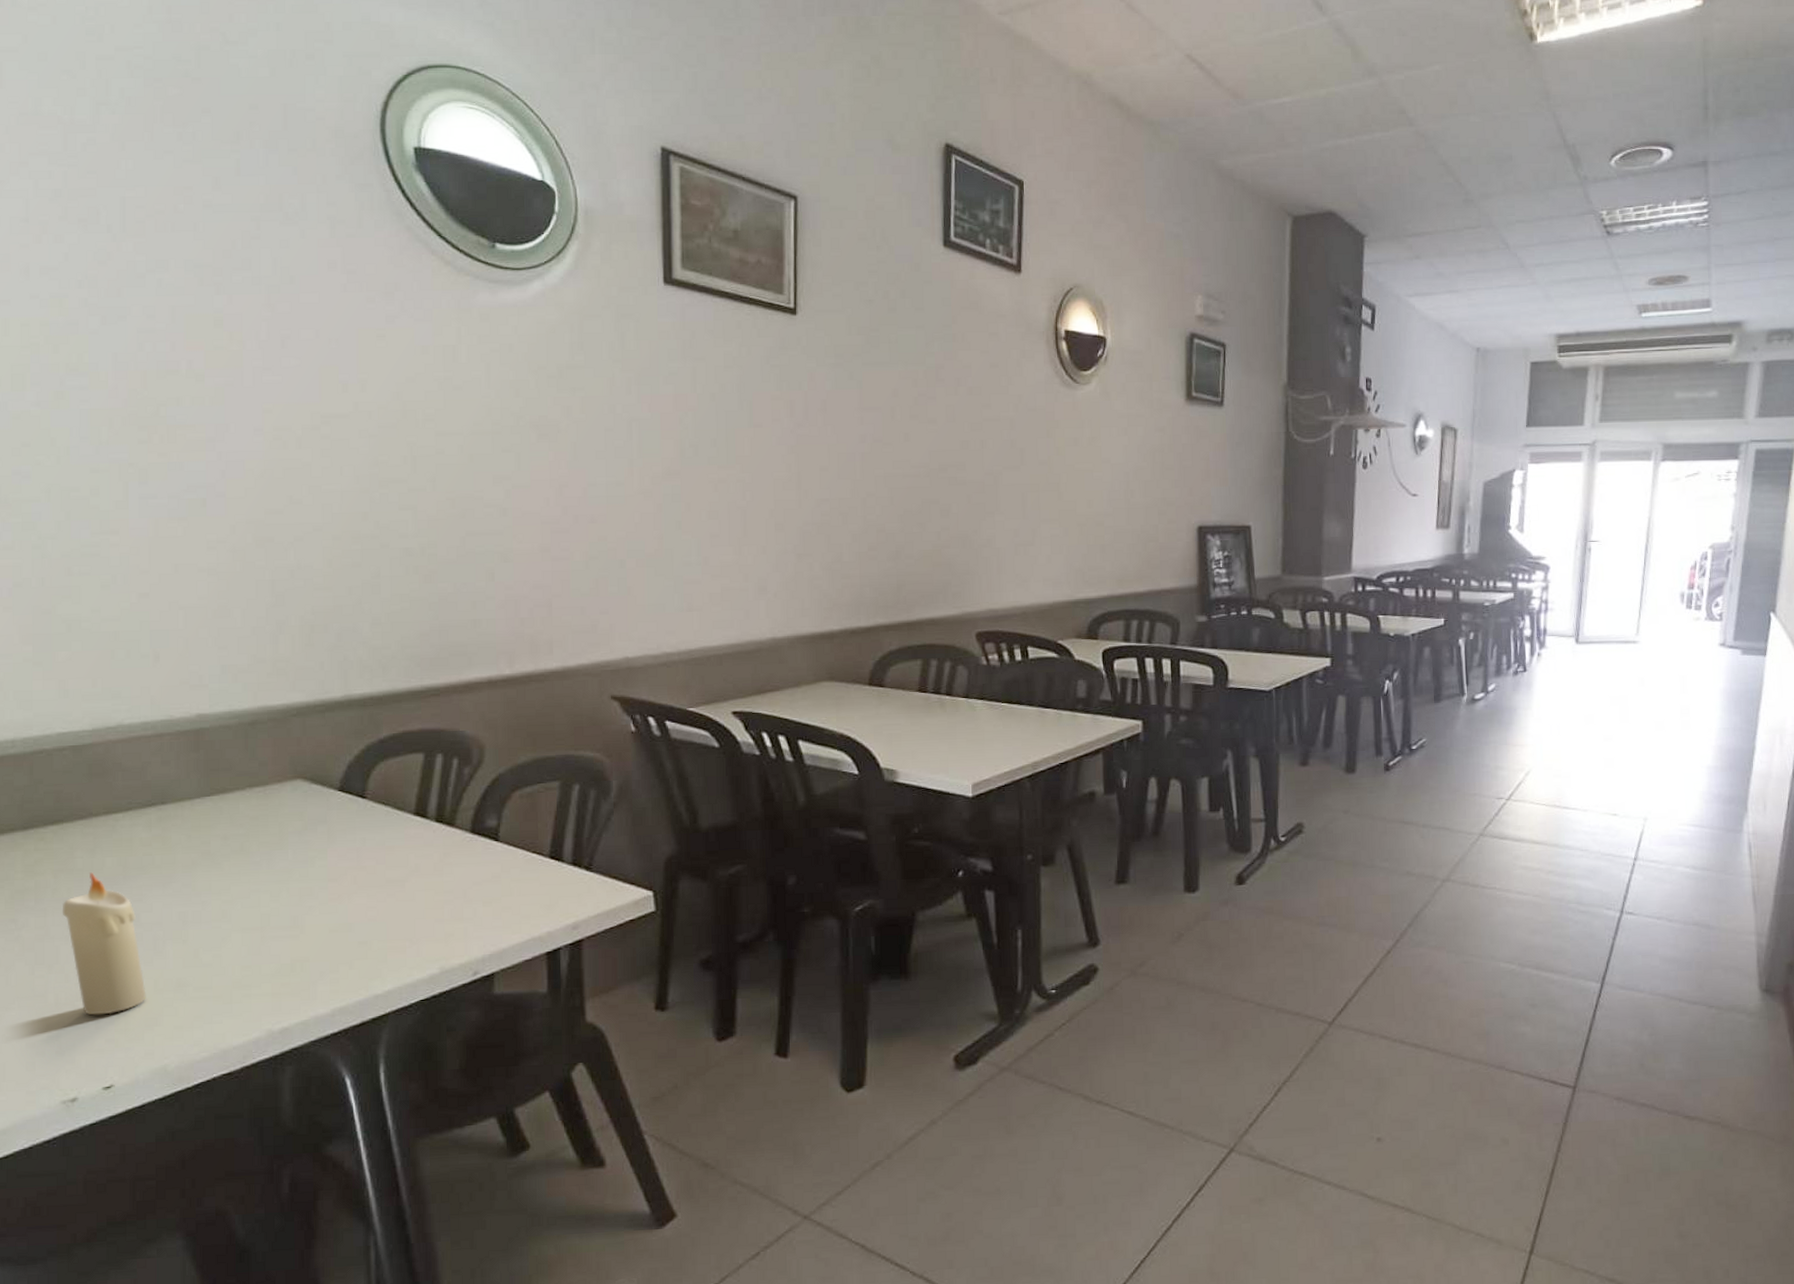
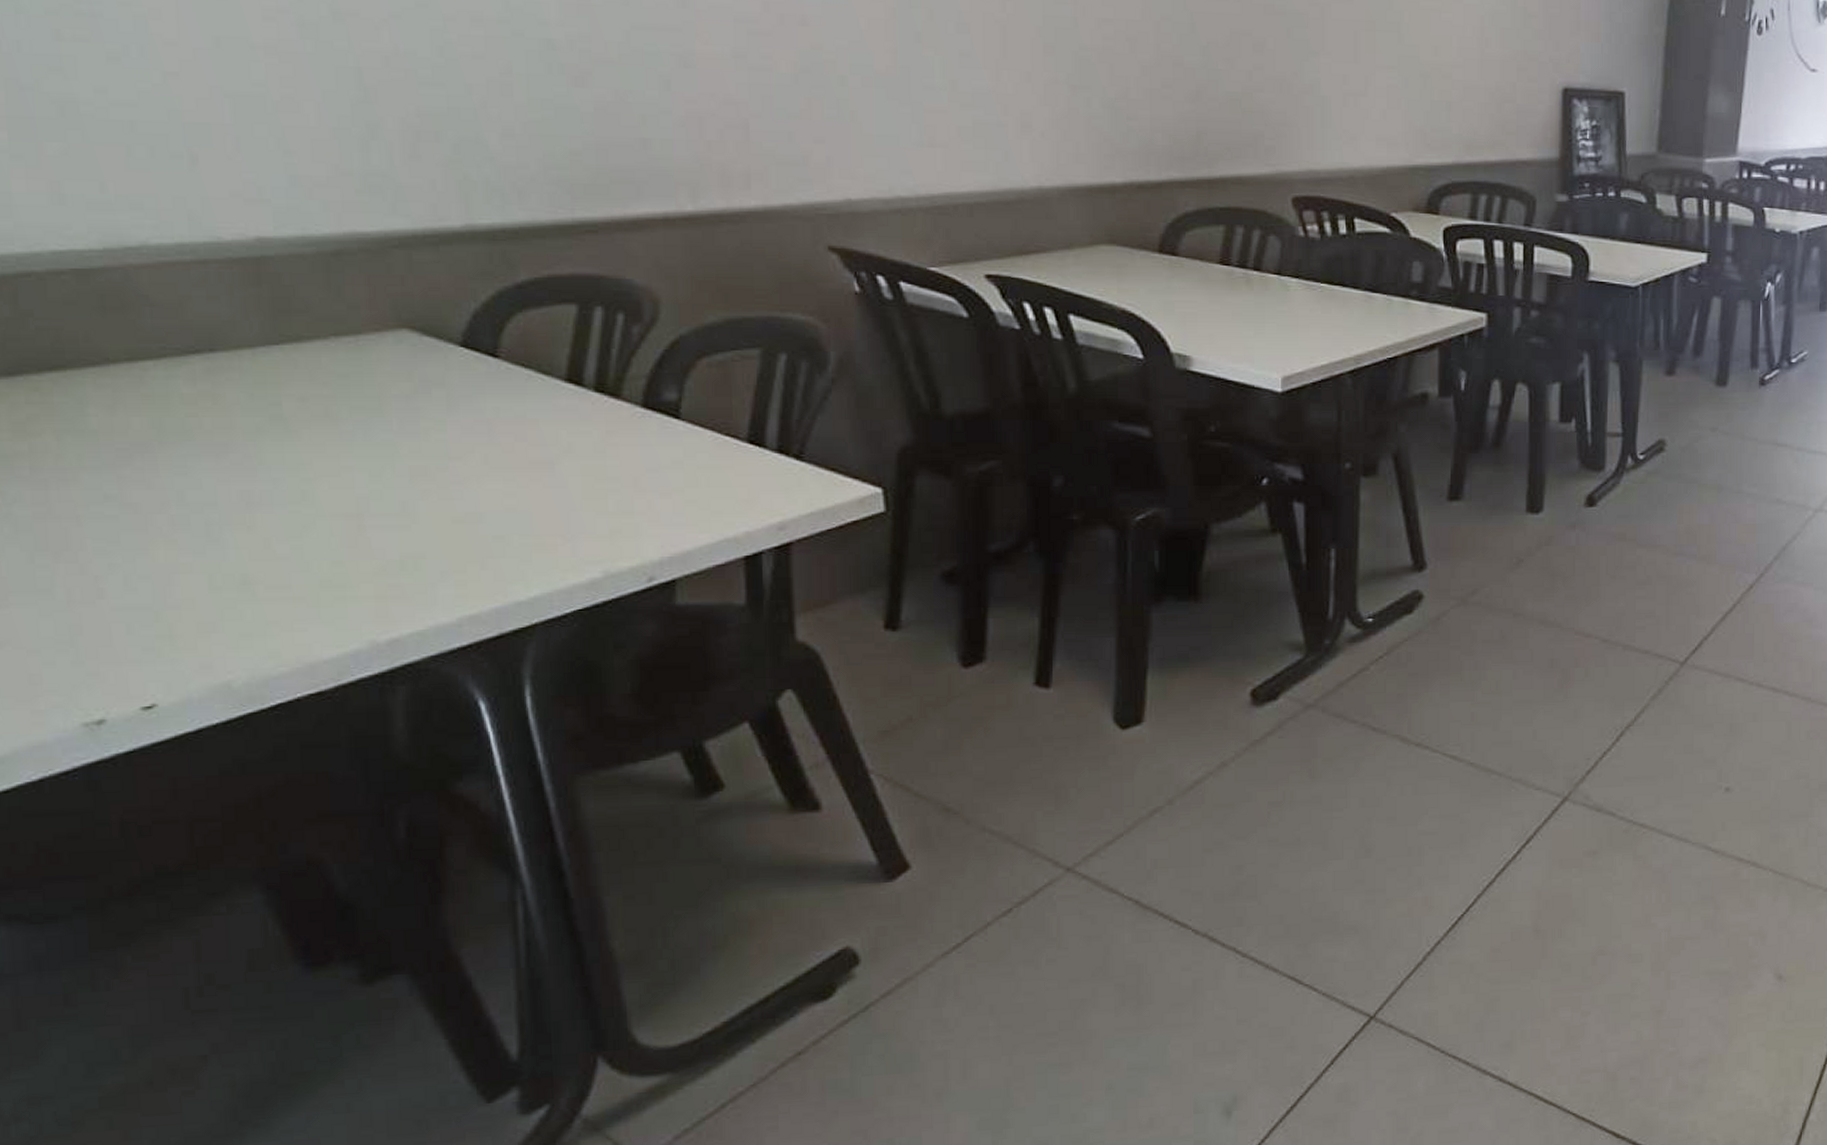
candle: present [62,872,146,1015] -> none [70,435,198,617]

